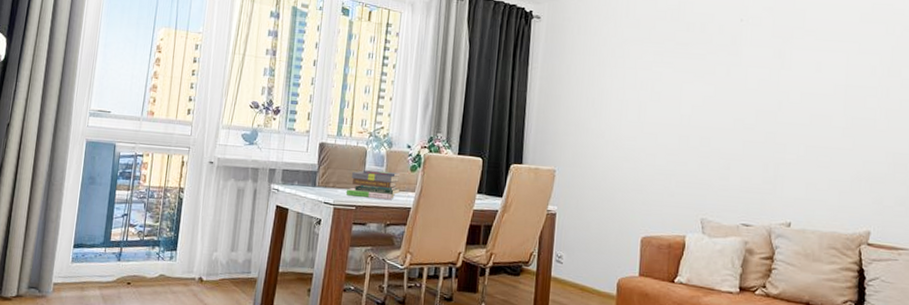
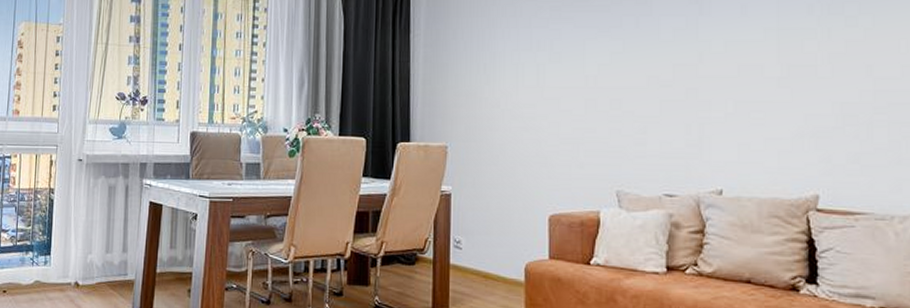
books: present [346,169,400,199] -> none [222,157,279,189]

